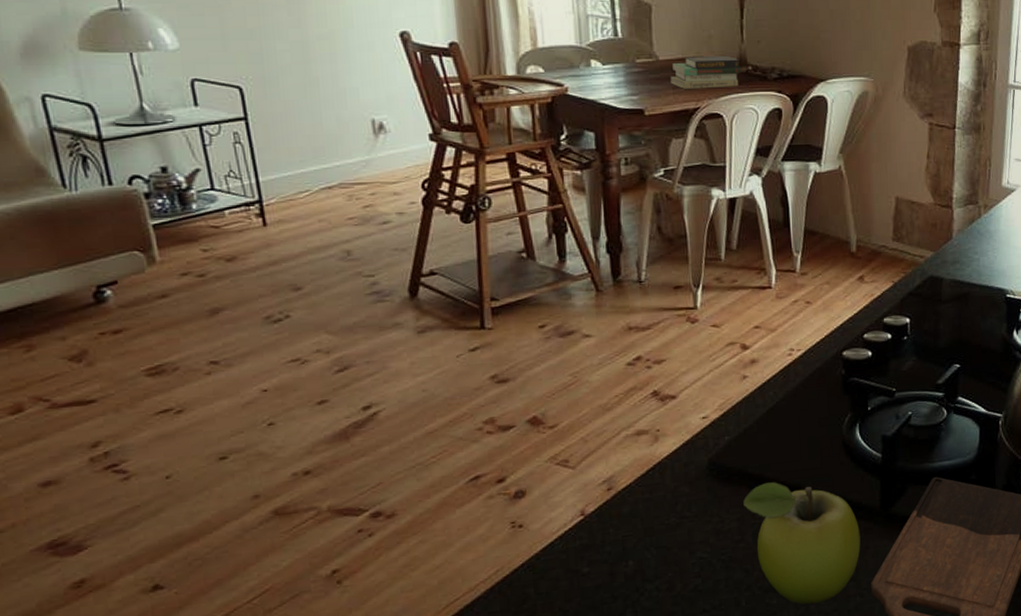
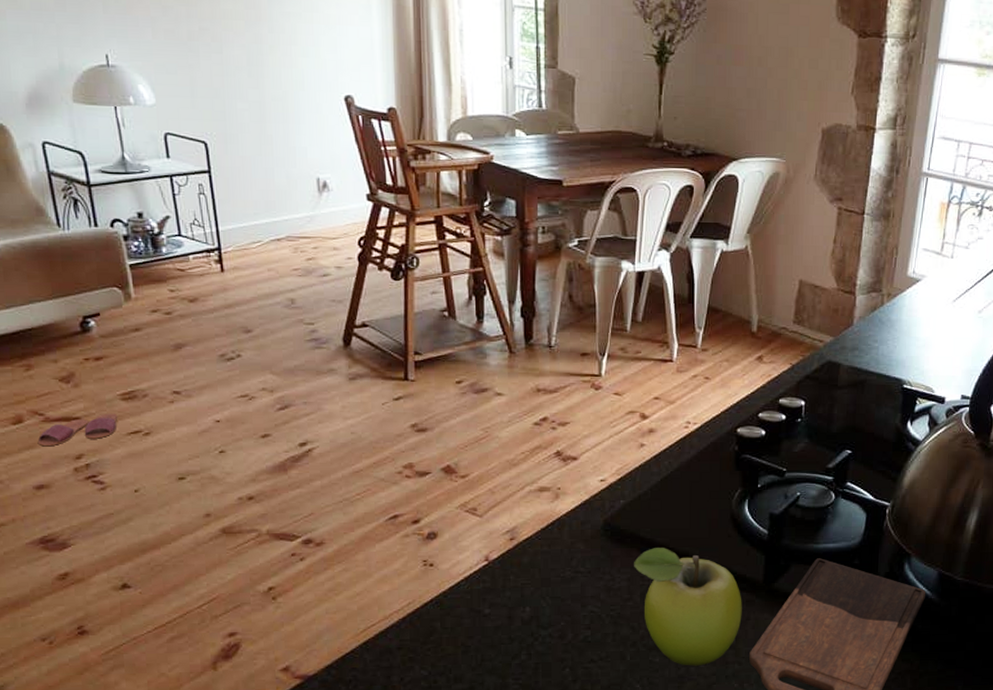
slippers: none [42,391,142,437] -> present [37,413,117,447]
books: present [670,55,740,89] -> none [589,130,656,163]

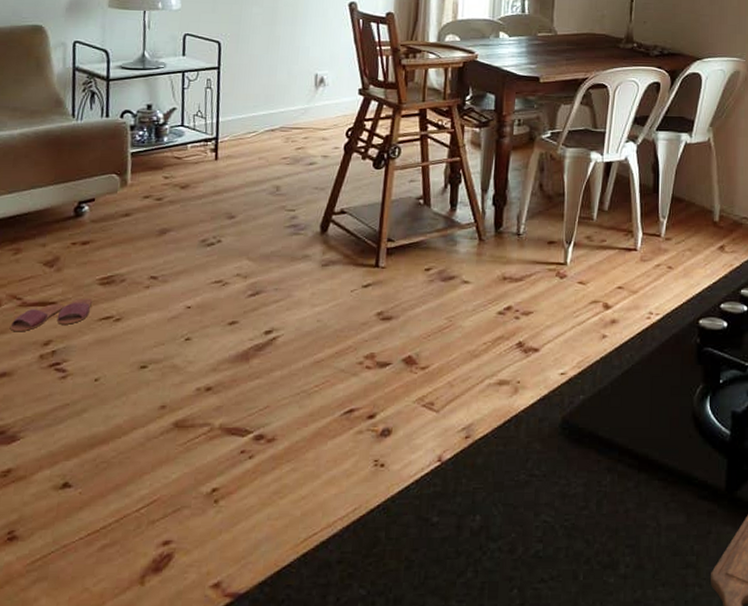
fruit: present [634,548,742,666] -> none [591,449,703,589]

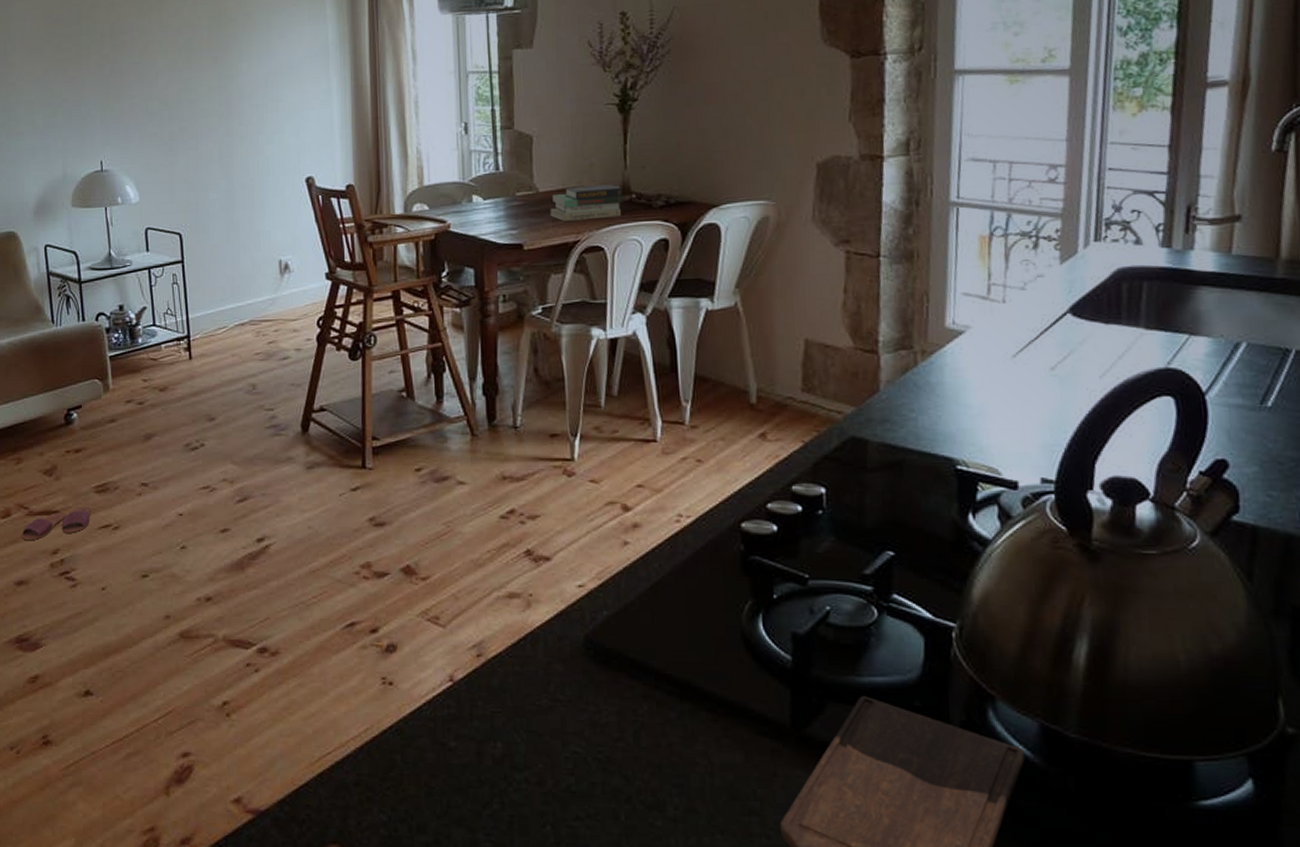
books: none [565,33,627,62] -> present [550,183,623,221]

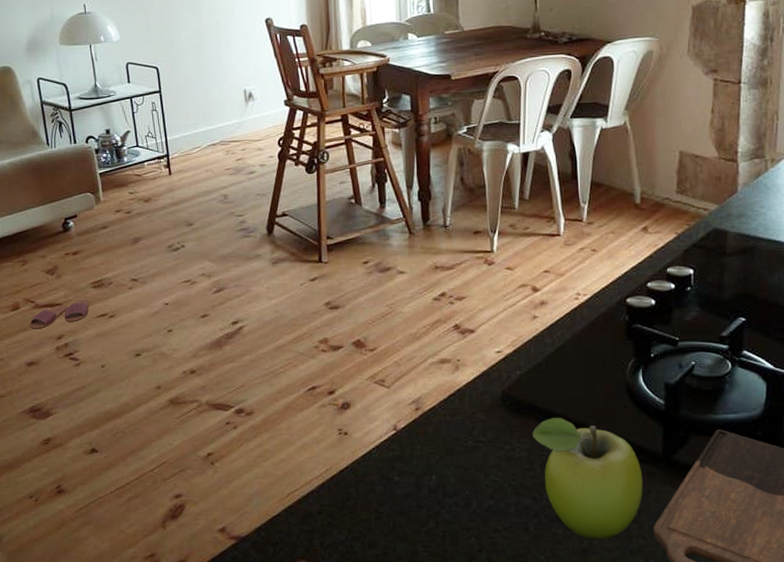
books: present [550,183,623,221] -> none [473,23,534,55]
fruit: none [623,673,766,836] -> present [532,418,643,539]

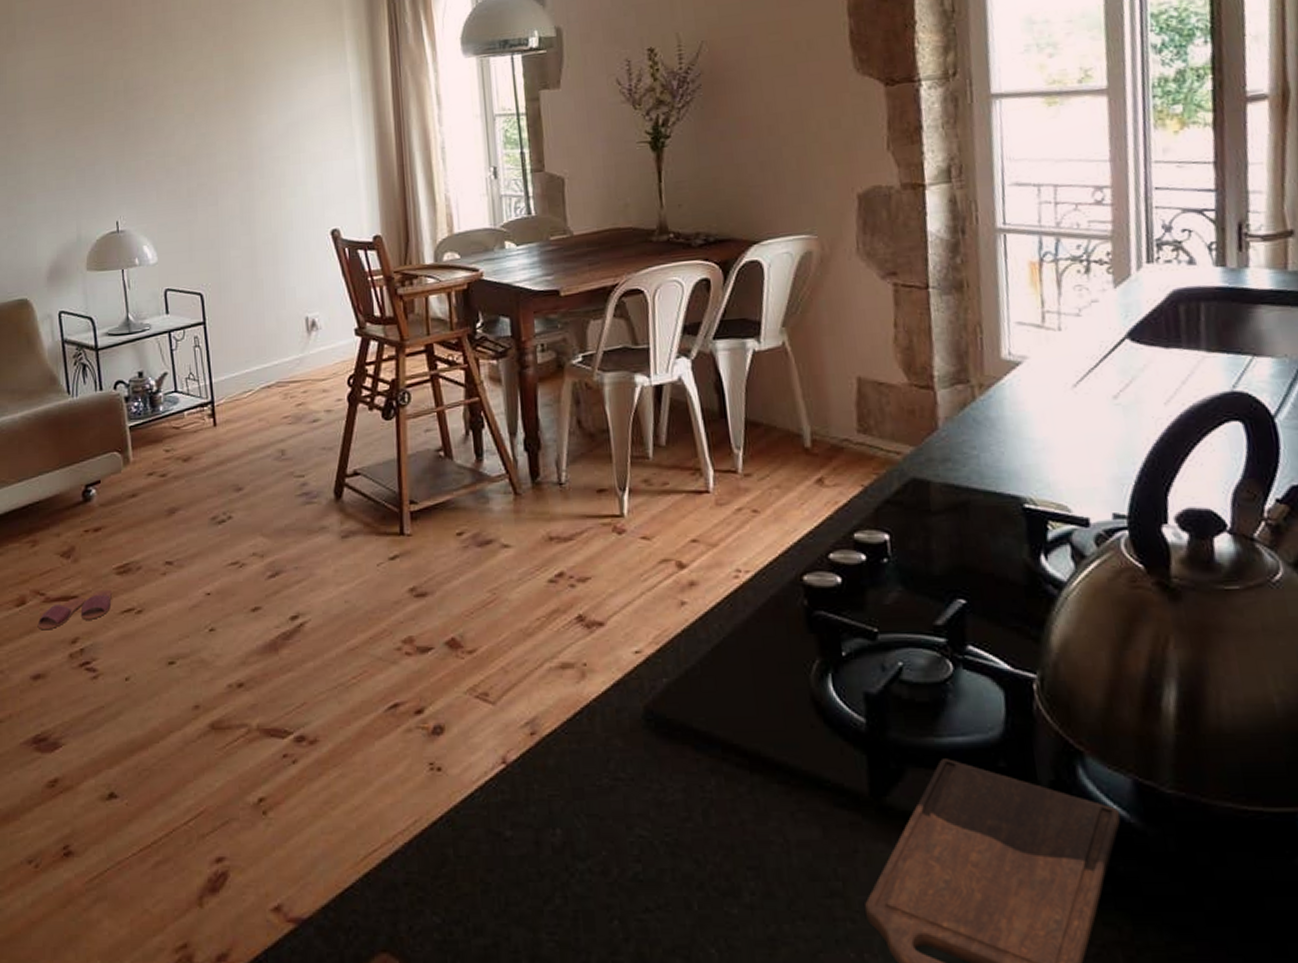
fruit: present [532,418,643,539] -> none [689,744,847,923]

